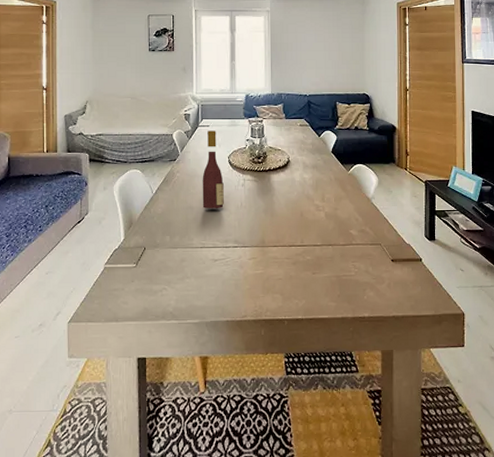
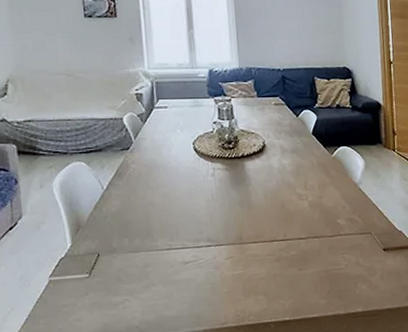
wine bottle: present [202,131,224,208] -> none [163,112,192,204]

